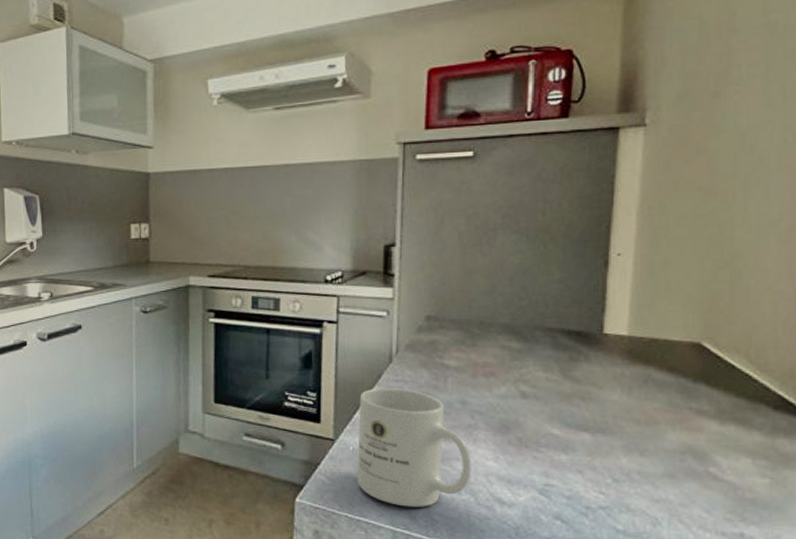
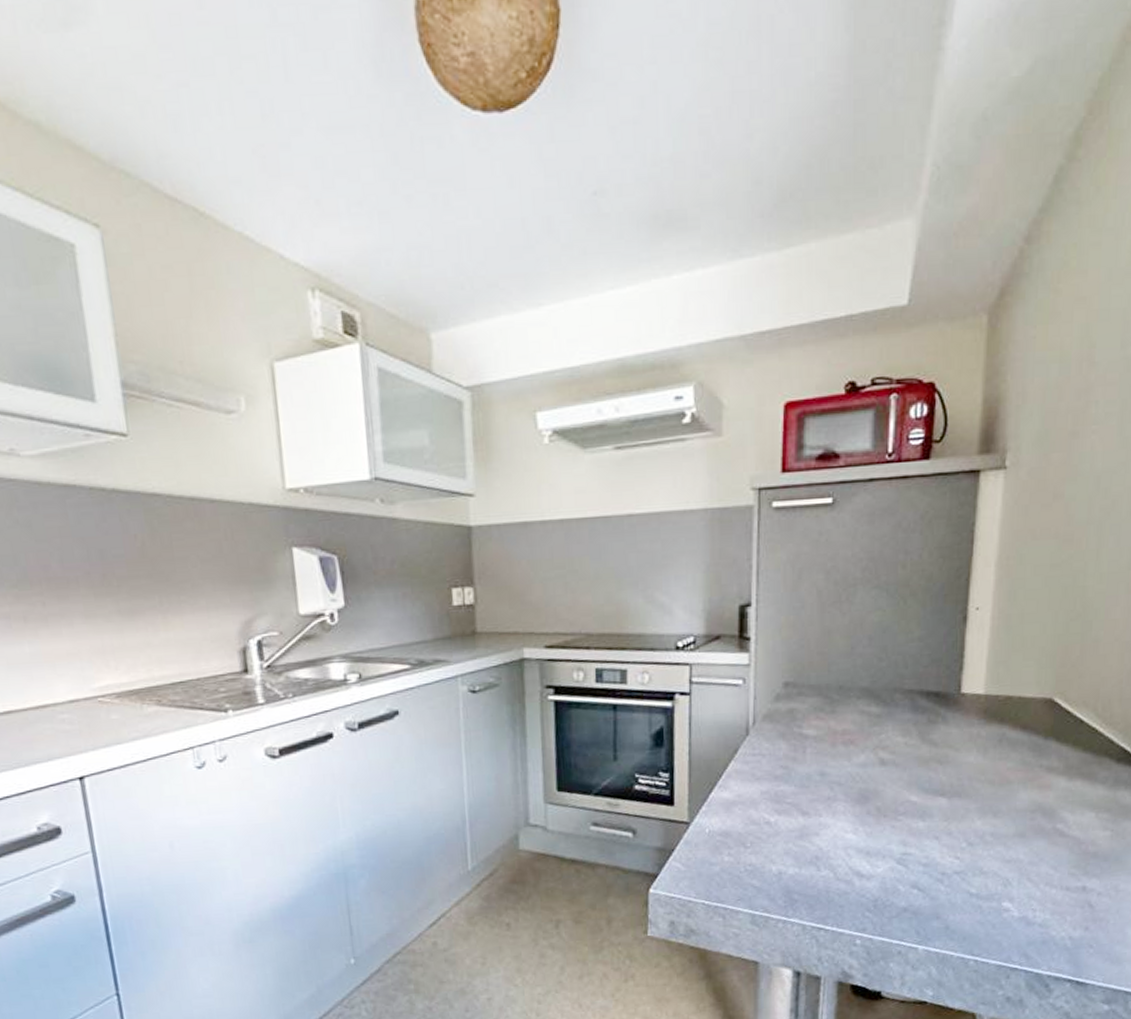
mug: present [357,387,472,507] -> none [714,762,831,889]

